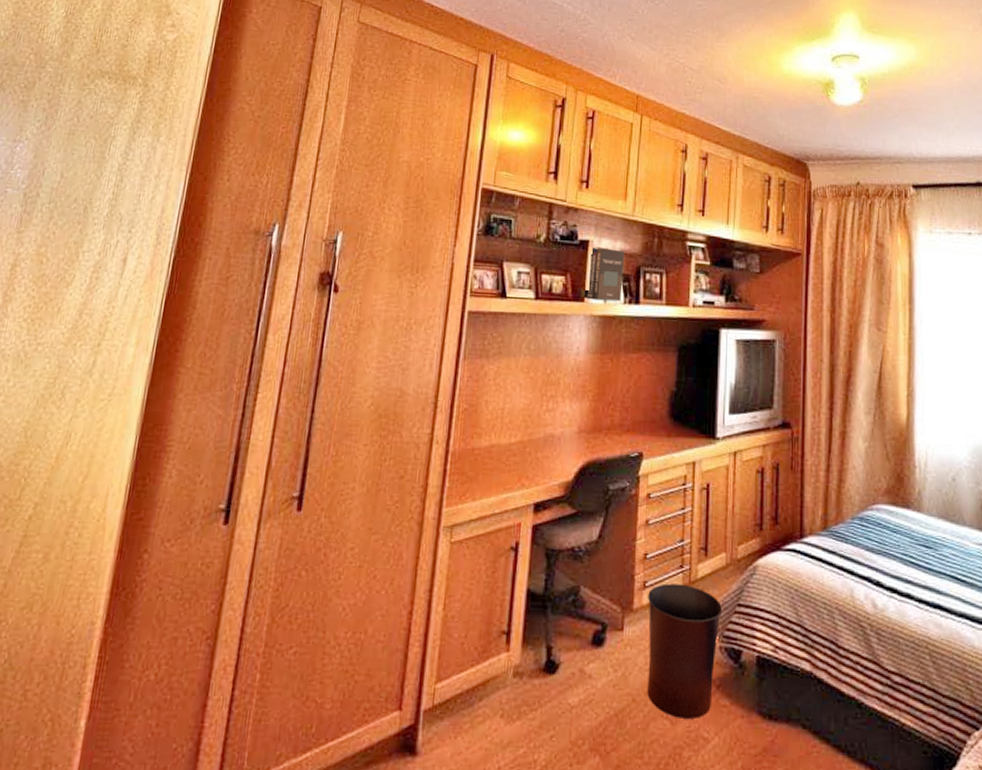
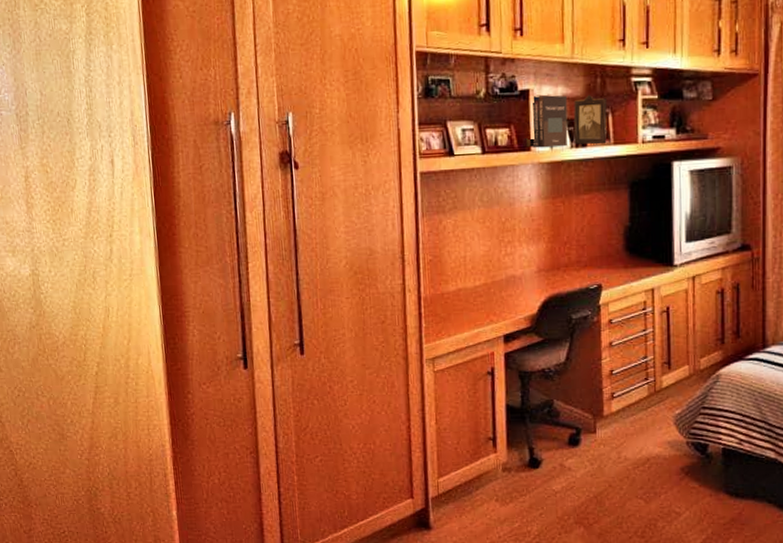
photo frame: none [627,252,663,304] -> present [573,94,611,145]
waste bin: present [647,583,722,719] -> none [616,393,687,498]

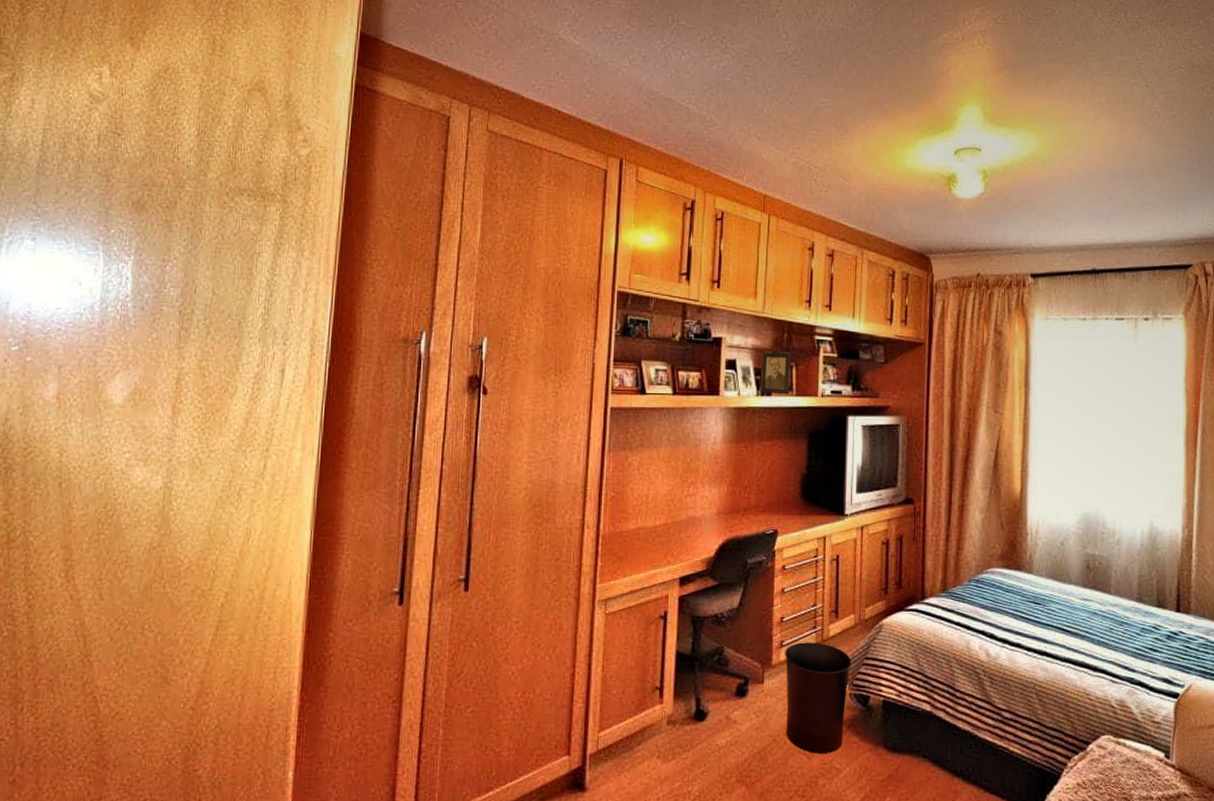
books: present [522,95,568,148] -> none [712,344,756,394]
waste bin: none [616,393,687,498] -> present [785,642,851,754]

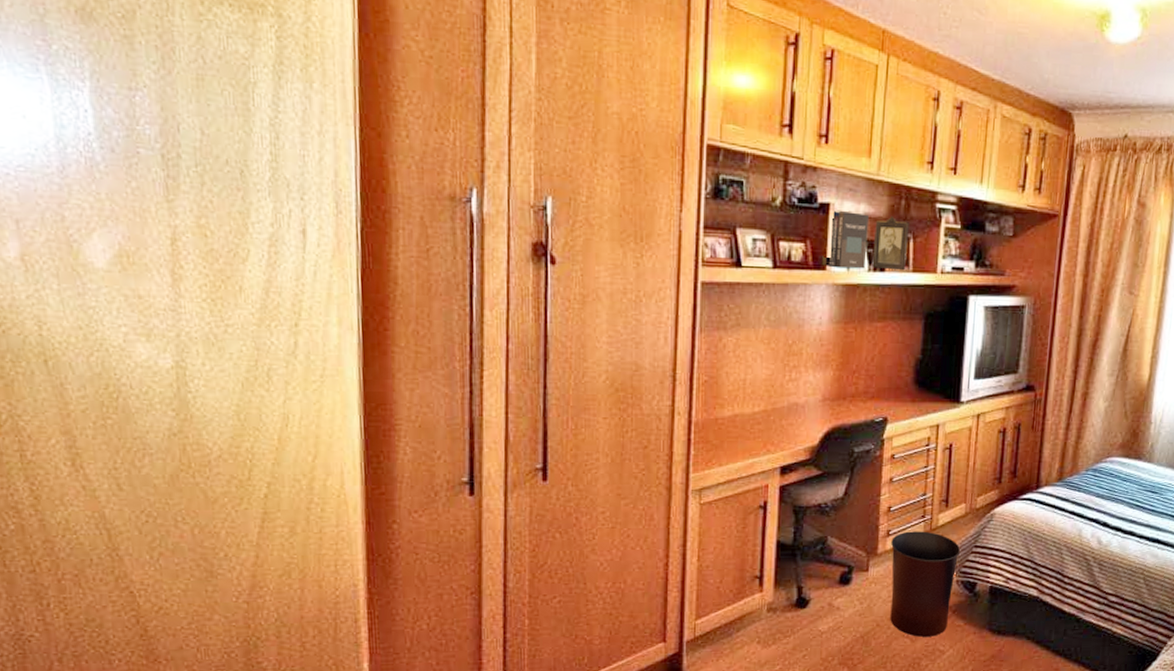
books: none [712,344,756,394] -> present [818,211,869,269]

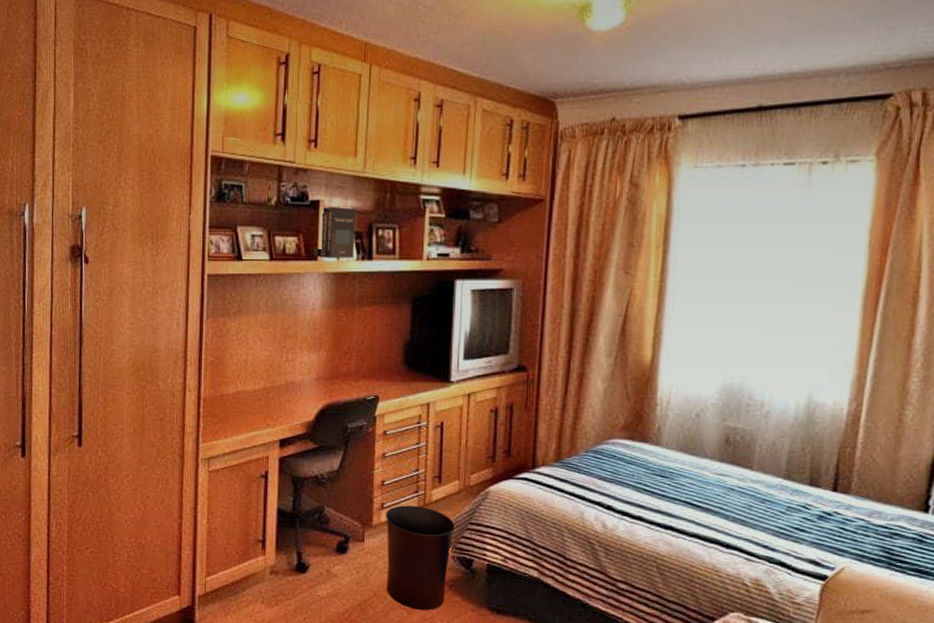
photo frame: present [872,215,910,271] -> none [360,208,396,259]

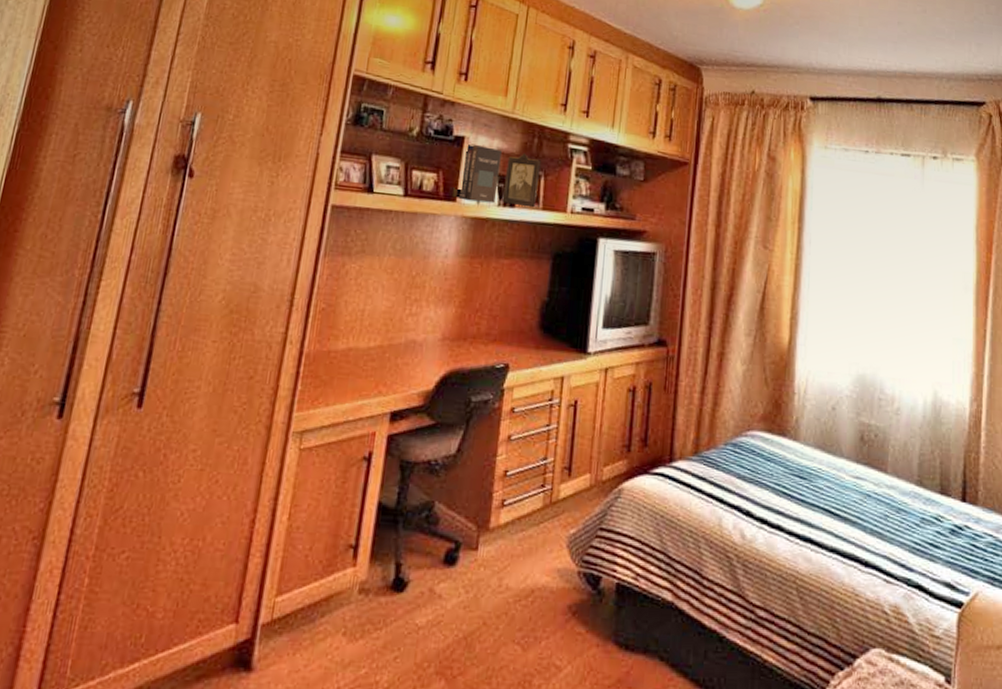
photo frame: none [360,208,396,259] -> present [502,152,541,208]
waste bin: present [386,505,455,610] -> none [499,503,583,645]

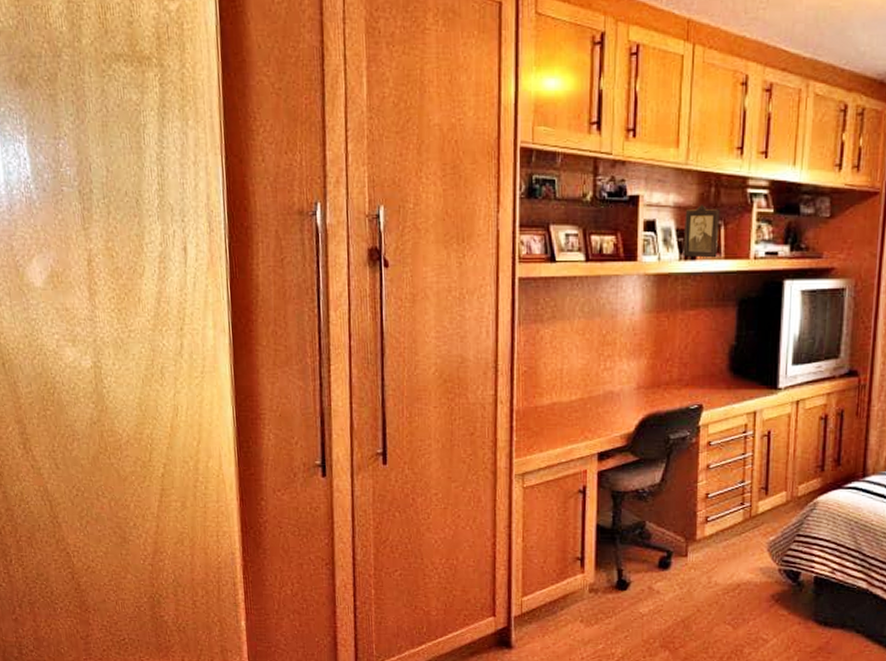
books: present [448,145,502,204] -> none [629,203,678,259]

